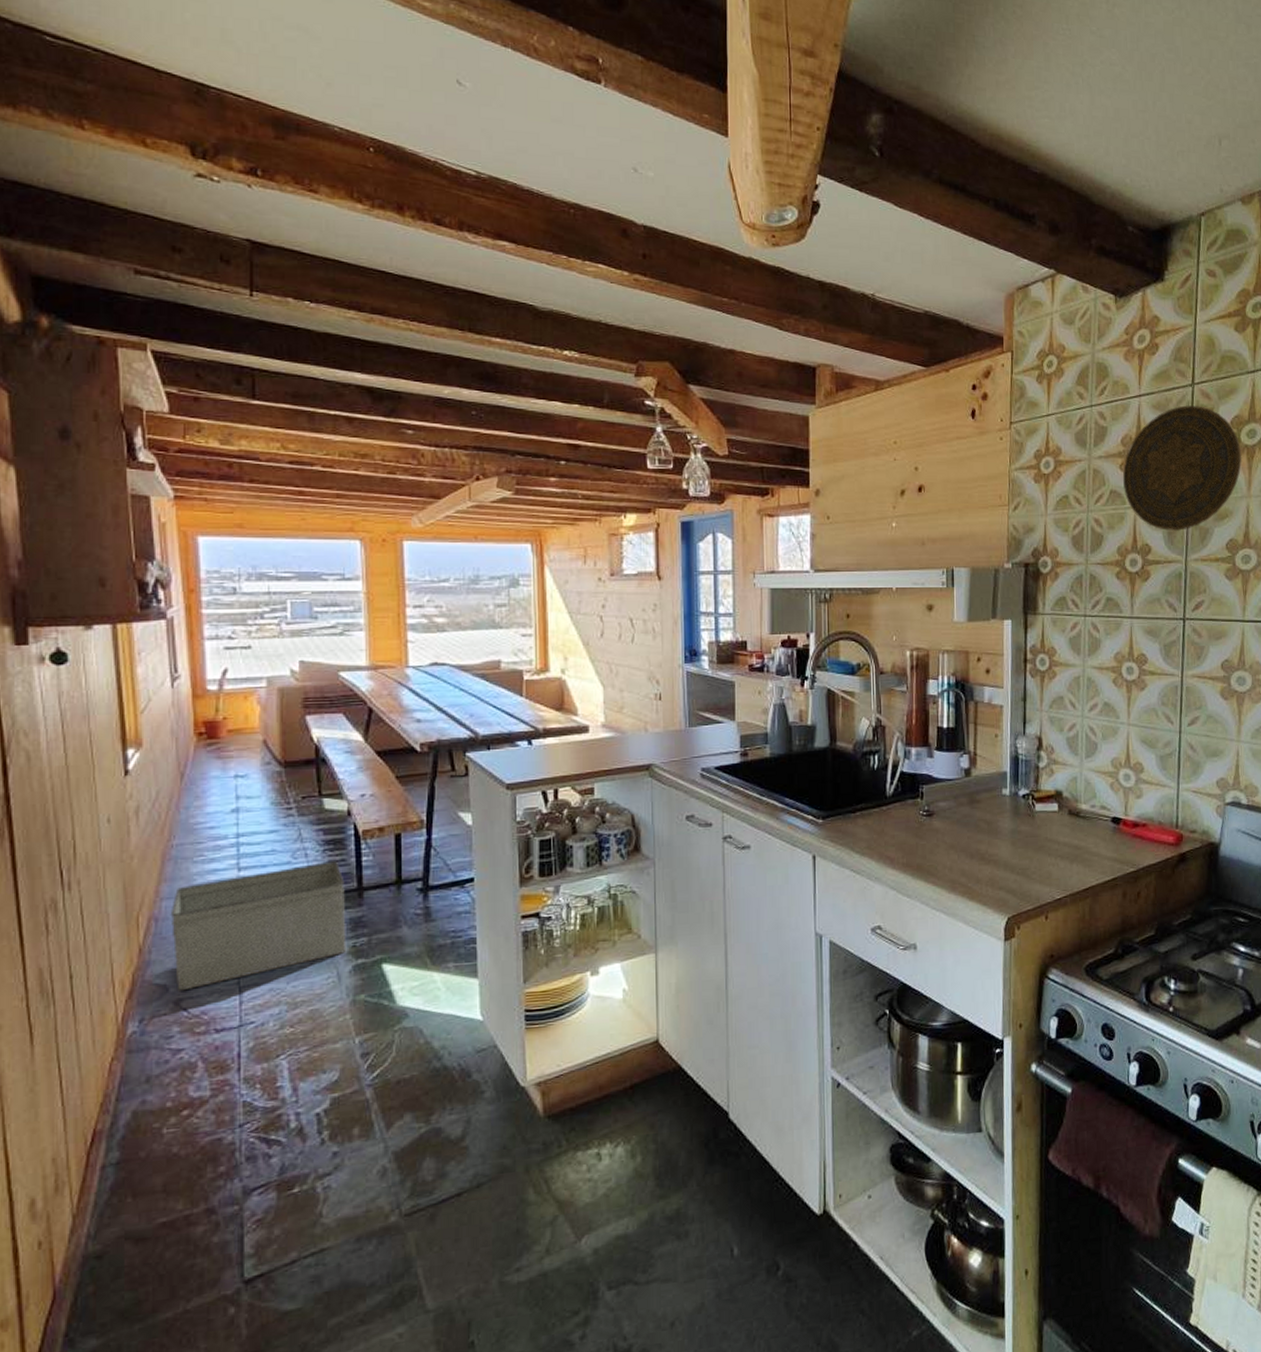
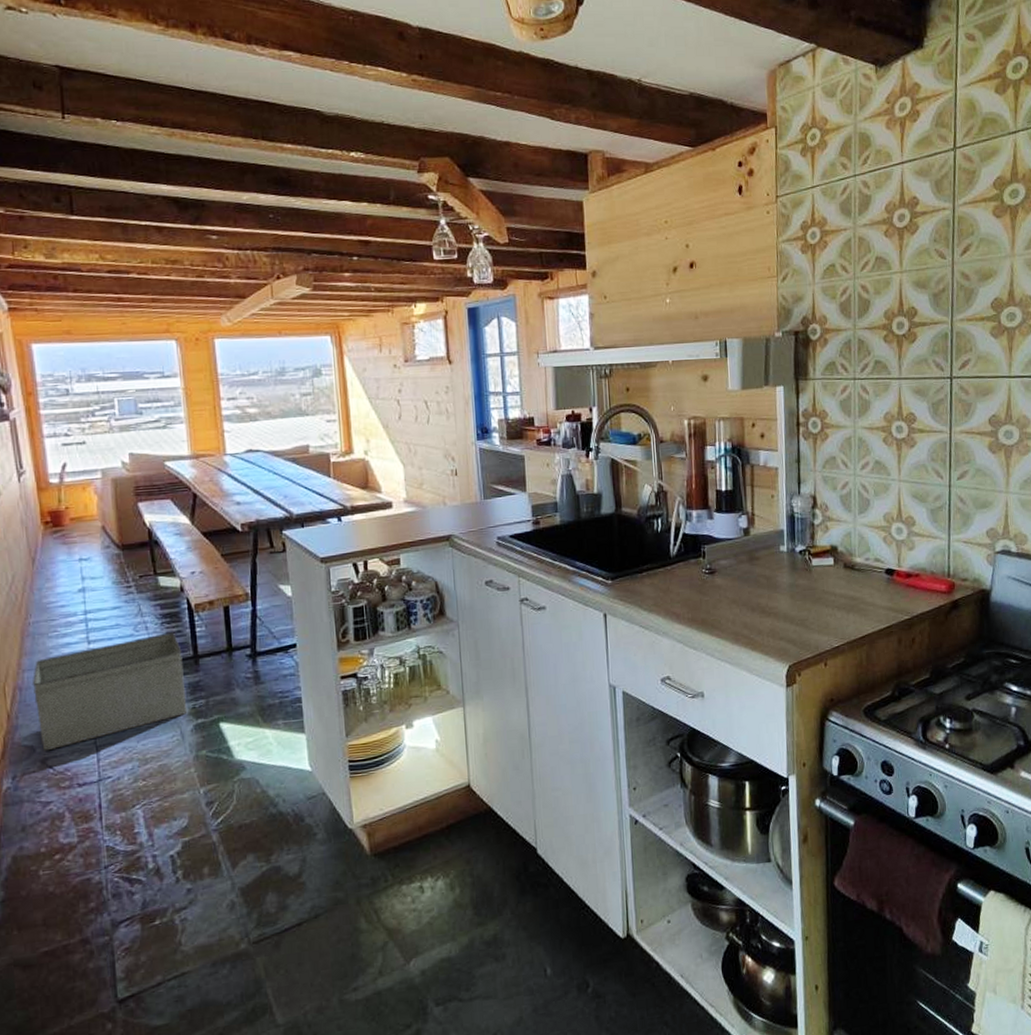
decorative plate: present [1122,405,1242,532] -> none [887,169,1006,294]

